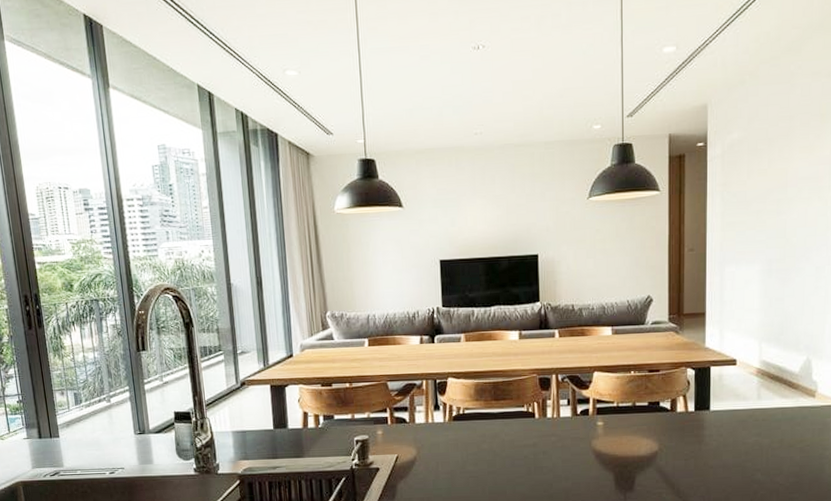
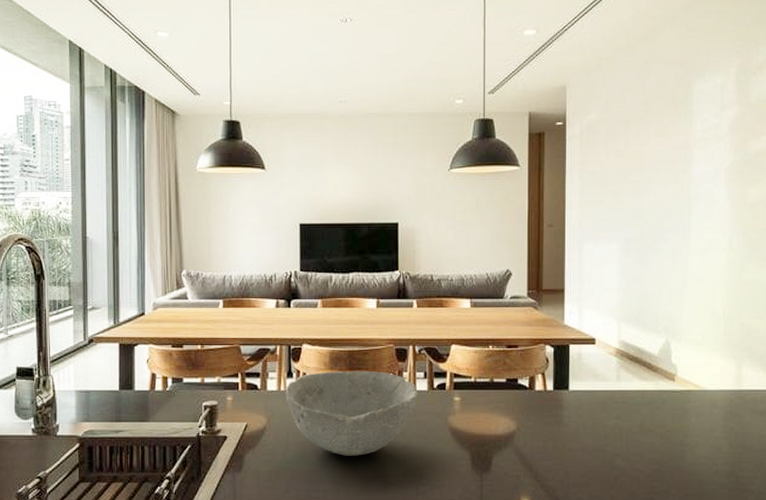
bowl: none [433,400,562,482] -> present [285,370,418,456]

